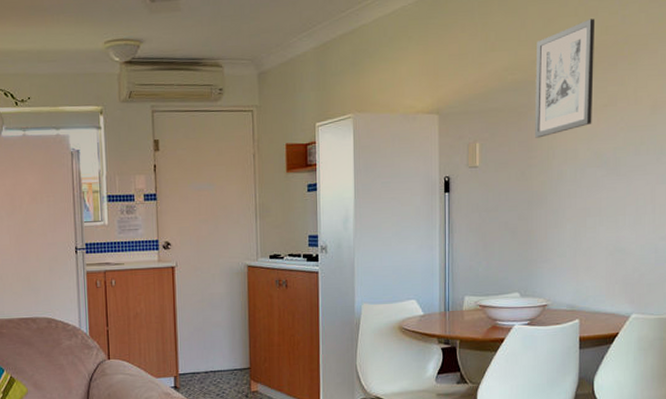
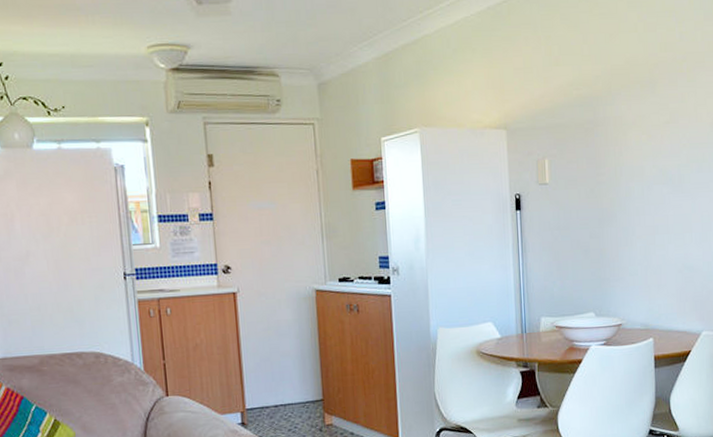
wall art: present [534,18,596,138] -> none [599,35,656,155]

